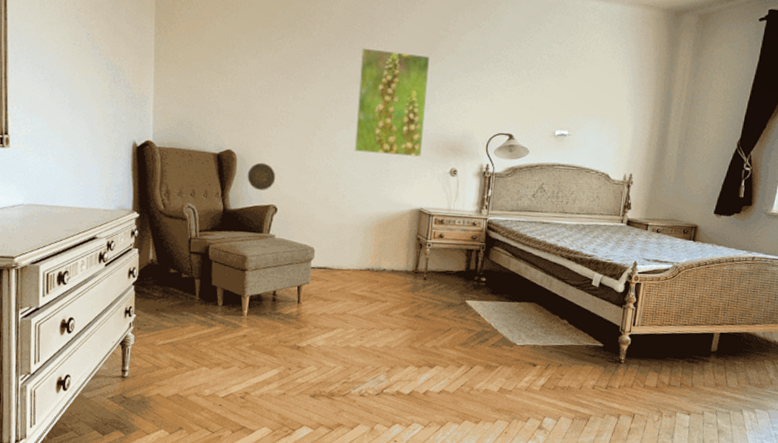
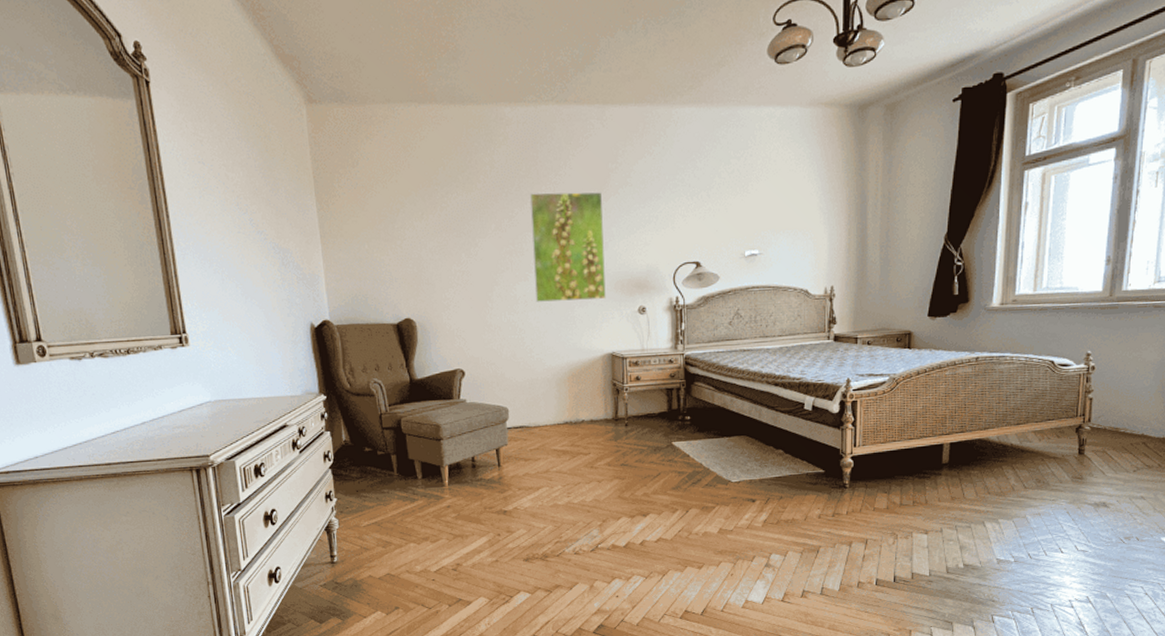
decorative plate: present [247,162,276,191] -> none [429,327,459,356]

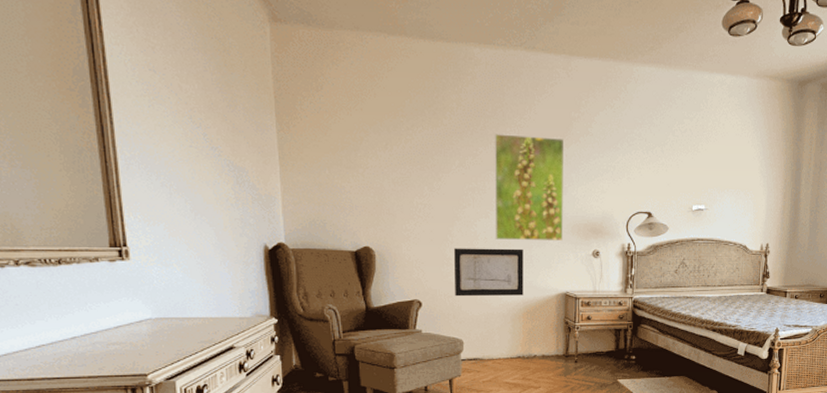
wall art: none [495,310,568,364] -> present [454,248,524,297]

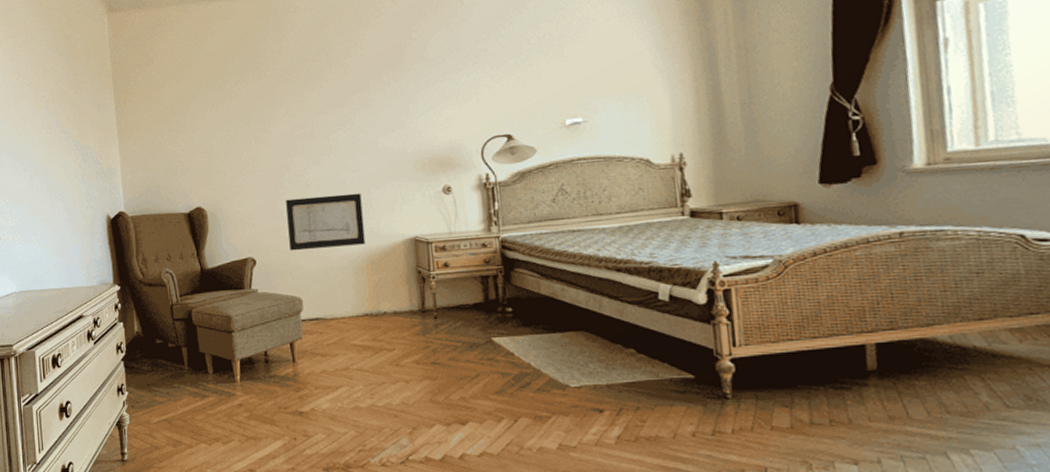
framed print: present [494,134,565,242] -> none [319,69,405,186]

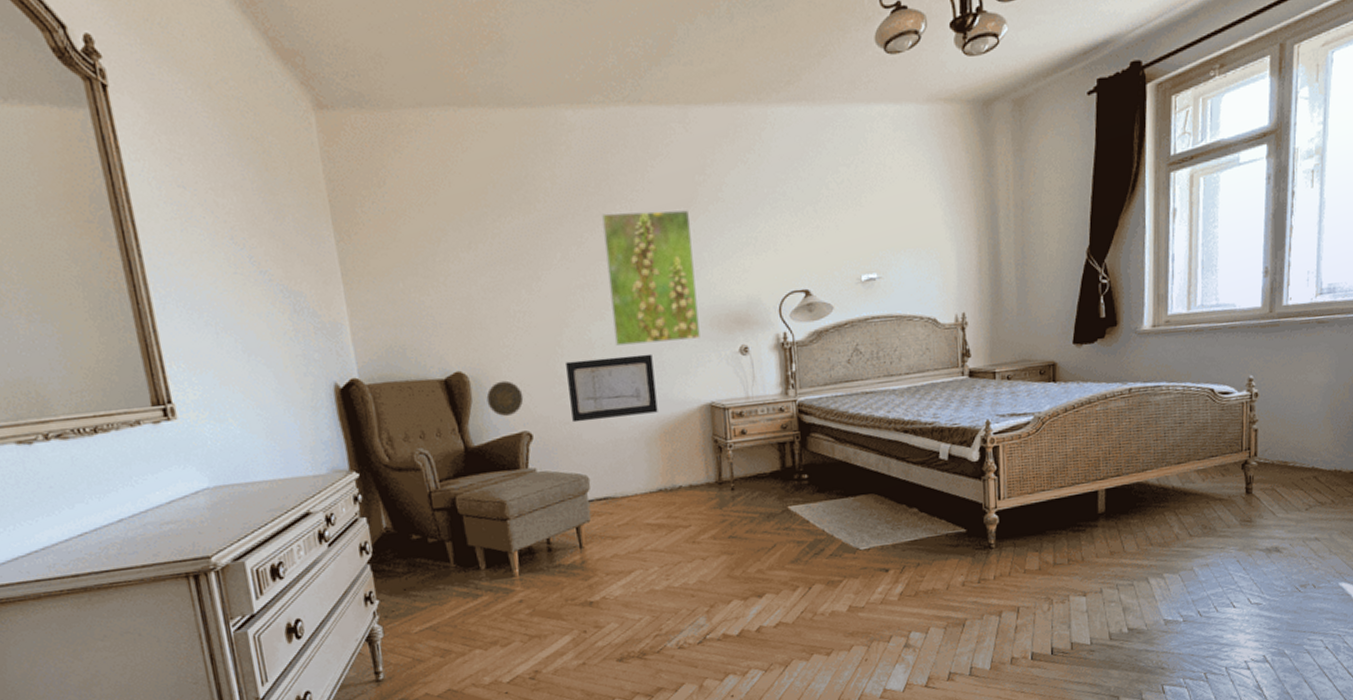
decorative plate: none [220,214,250,245] -> present [486,380,524,417]
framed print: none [319,69,405,186] -> present [601,210,700,346]

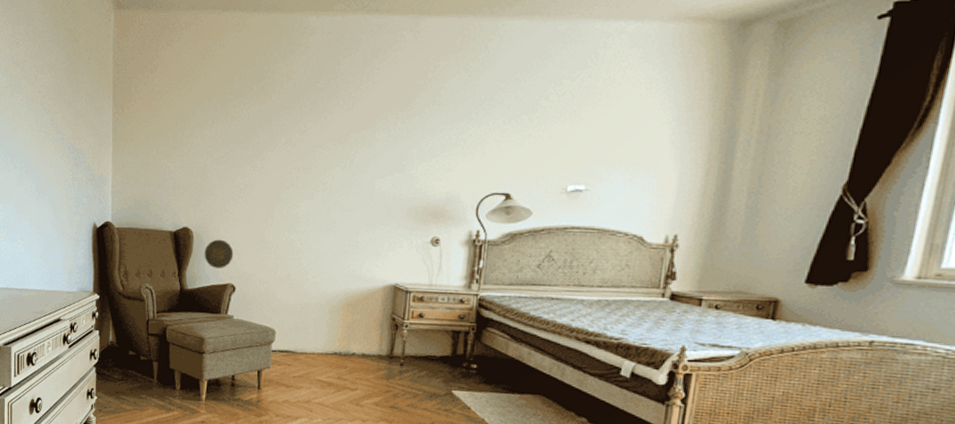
wall art: present [566,353,658,423] -> none [270,230,349,285]
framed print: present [601,210,700,346] -> none [318,107,406,226]

